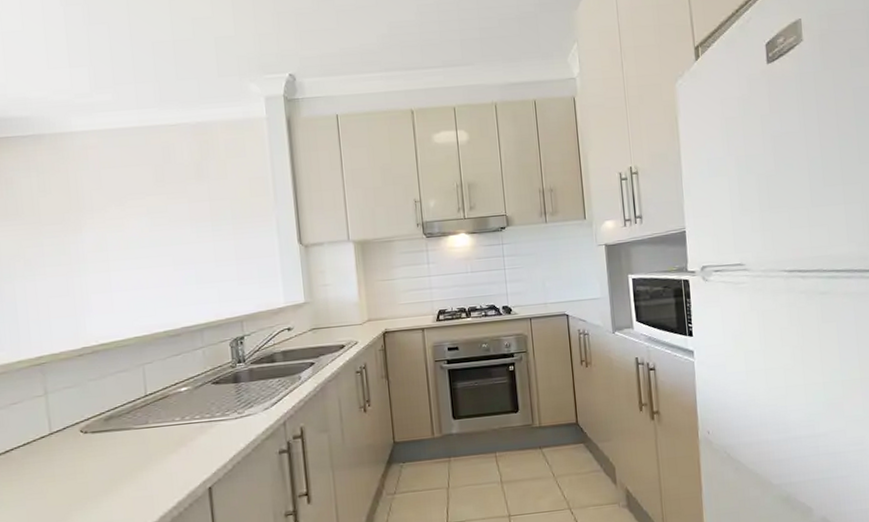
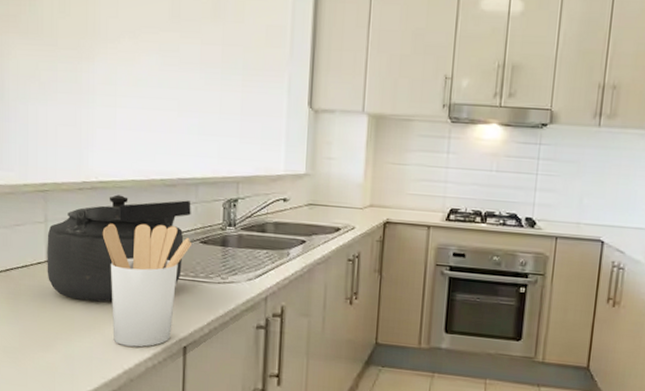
kettle: none [48,346,199,466] -> present [47,194,191,302]
utensil holder: none [109,373,205,501] -> present [102,223,193,347]

